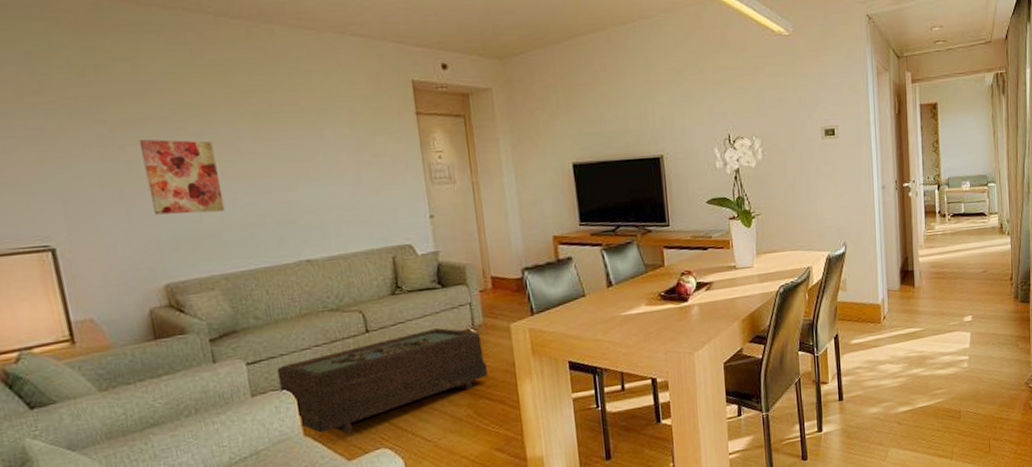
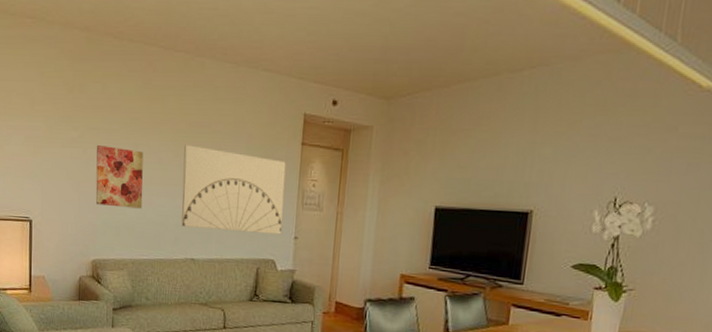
wall art: none [268,127,414,224] -> present [181,145,286,235]

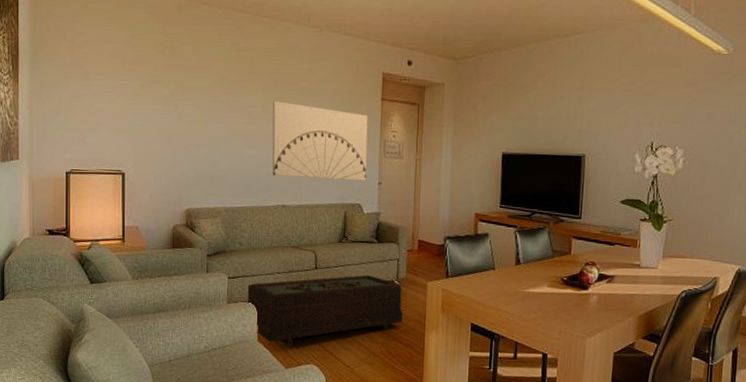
wall art: present [95,144,144,209] -> none [188,101,235,160]

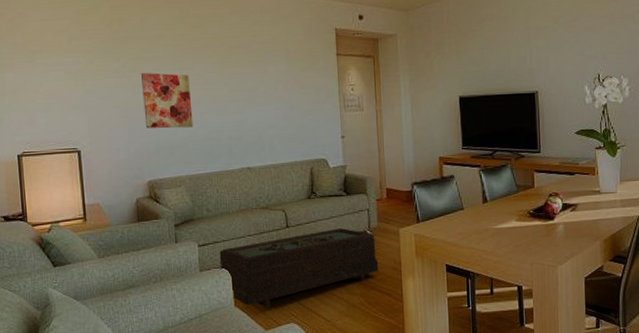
wall art: none [188,101,235,160] -> present [141,72,194,129]
wall art: present [272,101,368,181] -> none [228,65,330,139]

